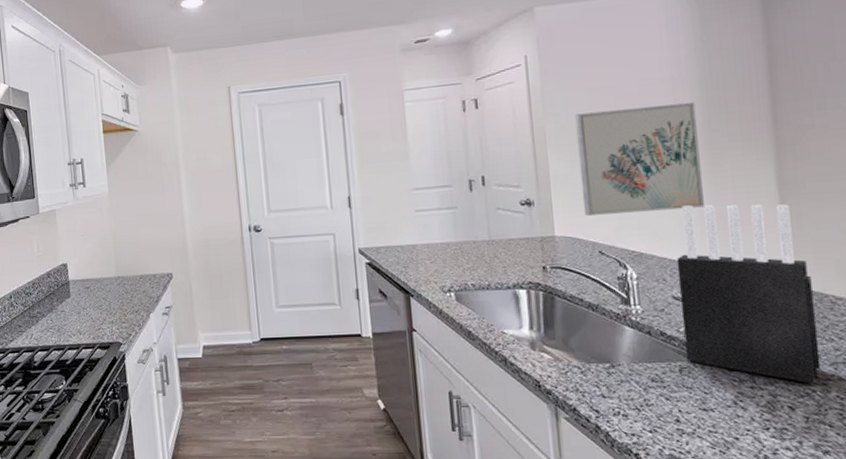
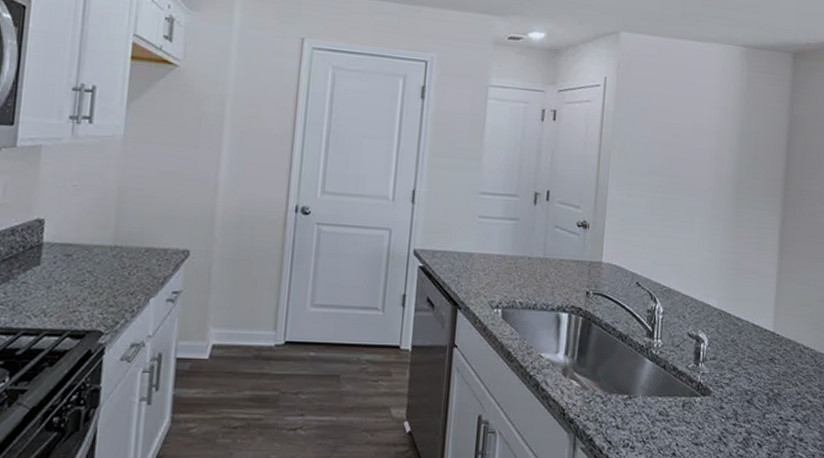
wall art: present [575,102,704,216] -> none [630,144,732,252]
knife block: present [676,204,821,384] -> none [690,248,790,423]

